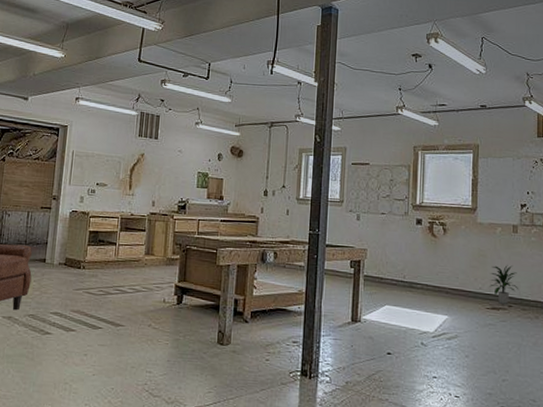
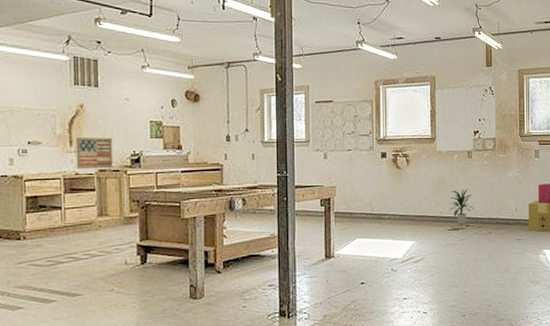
wall art: none [132,182,165,213] -> present [76,137,114,170]

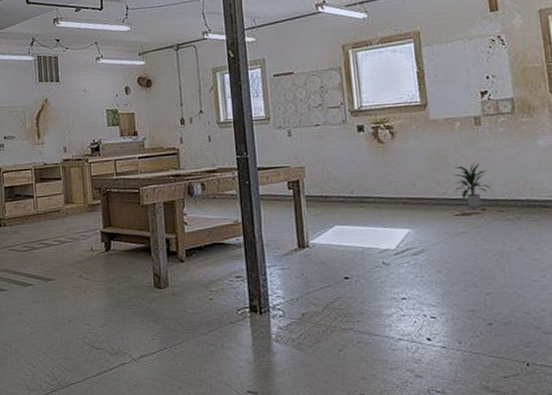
wall art: present [76,137,114,170] -> none [42,128,76,160]

